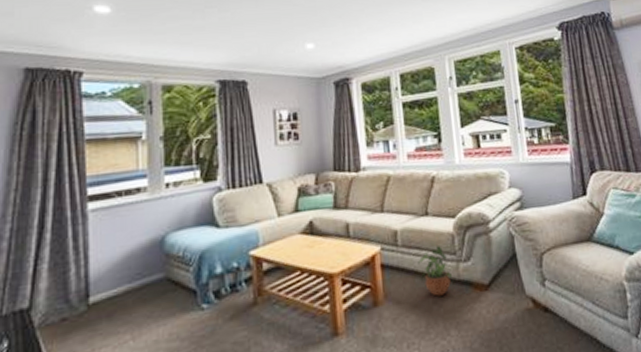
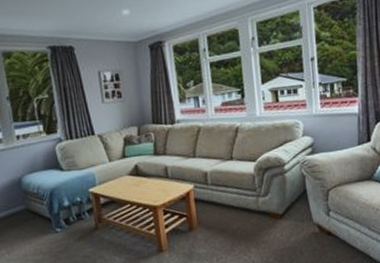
potted plant: present [418,246,452,297] -> none [225,184,253,223]

